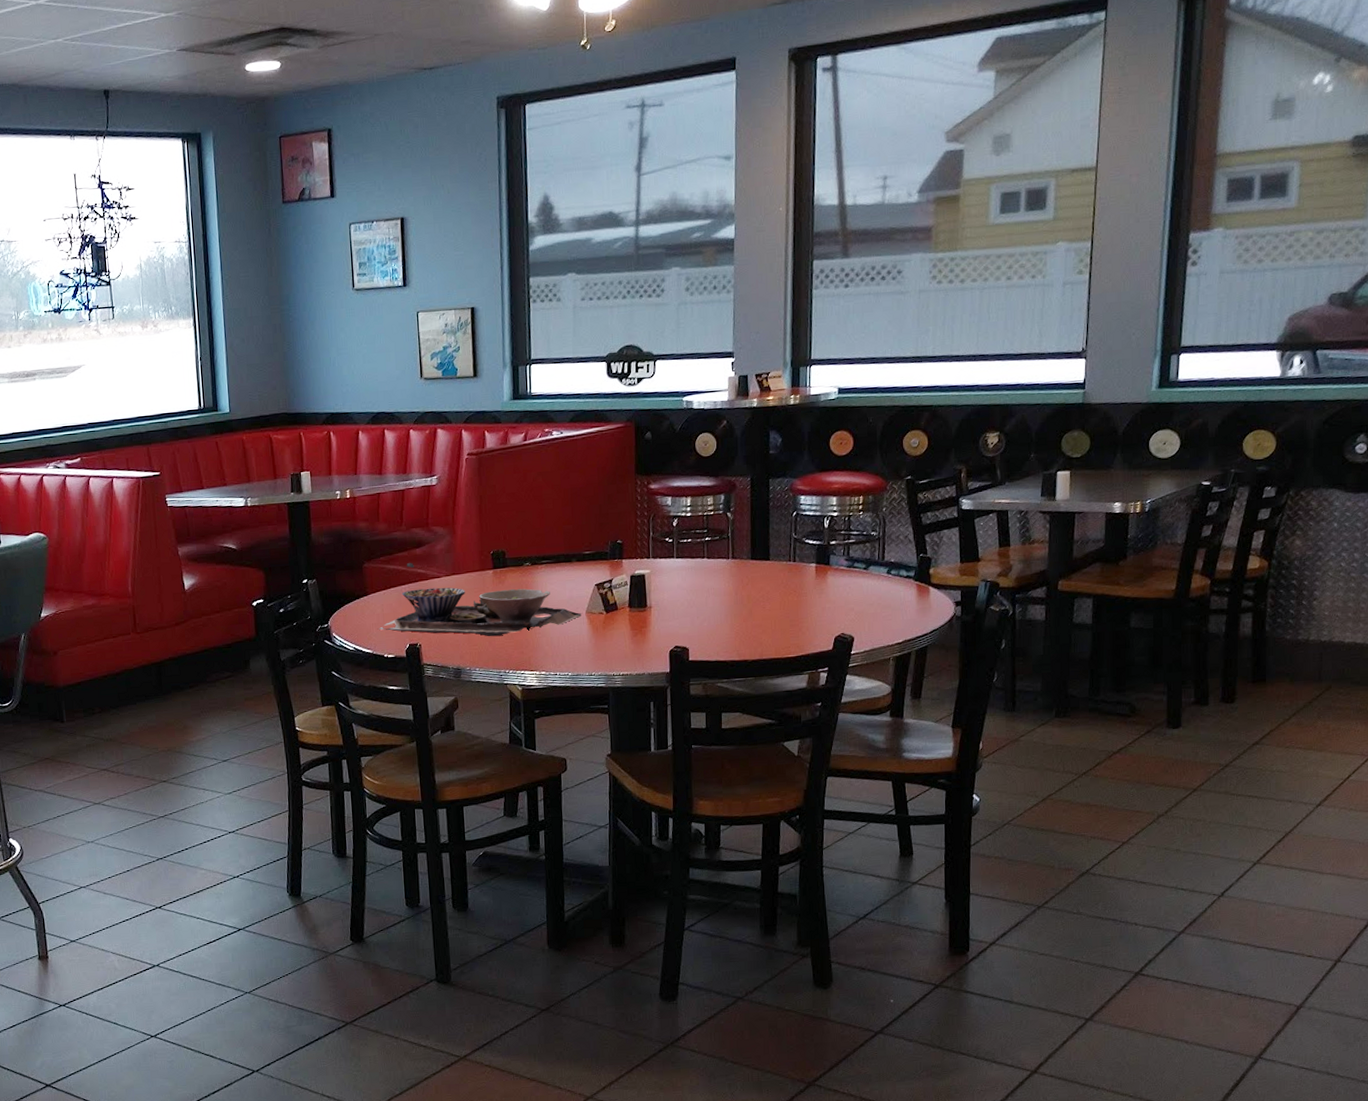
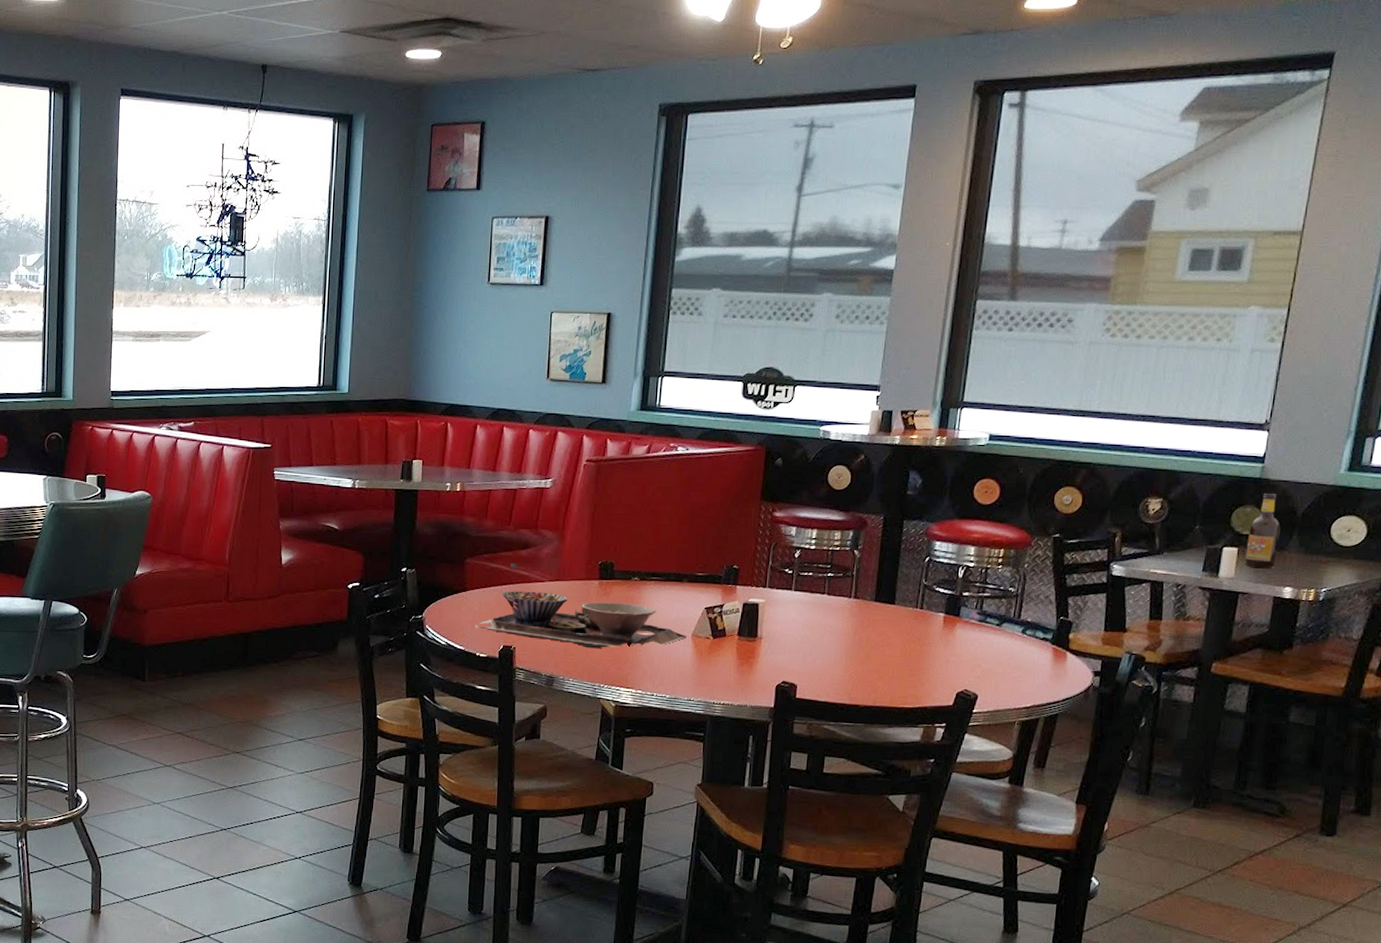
soda bottle: none [1077,417,1105,488] -> present [1245,494,1281,569]

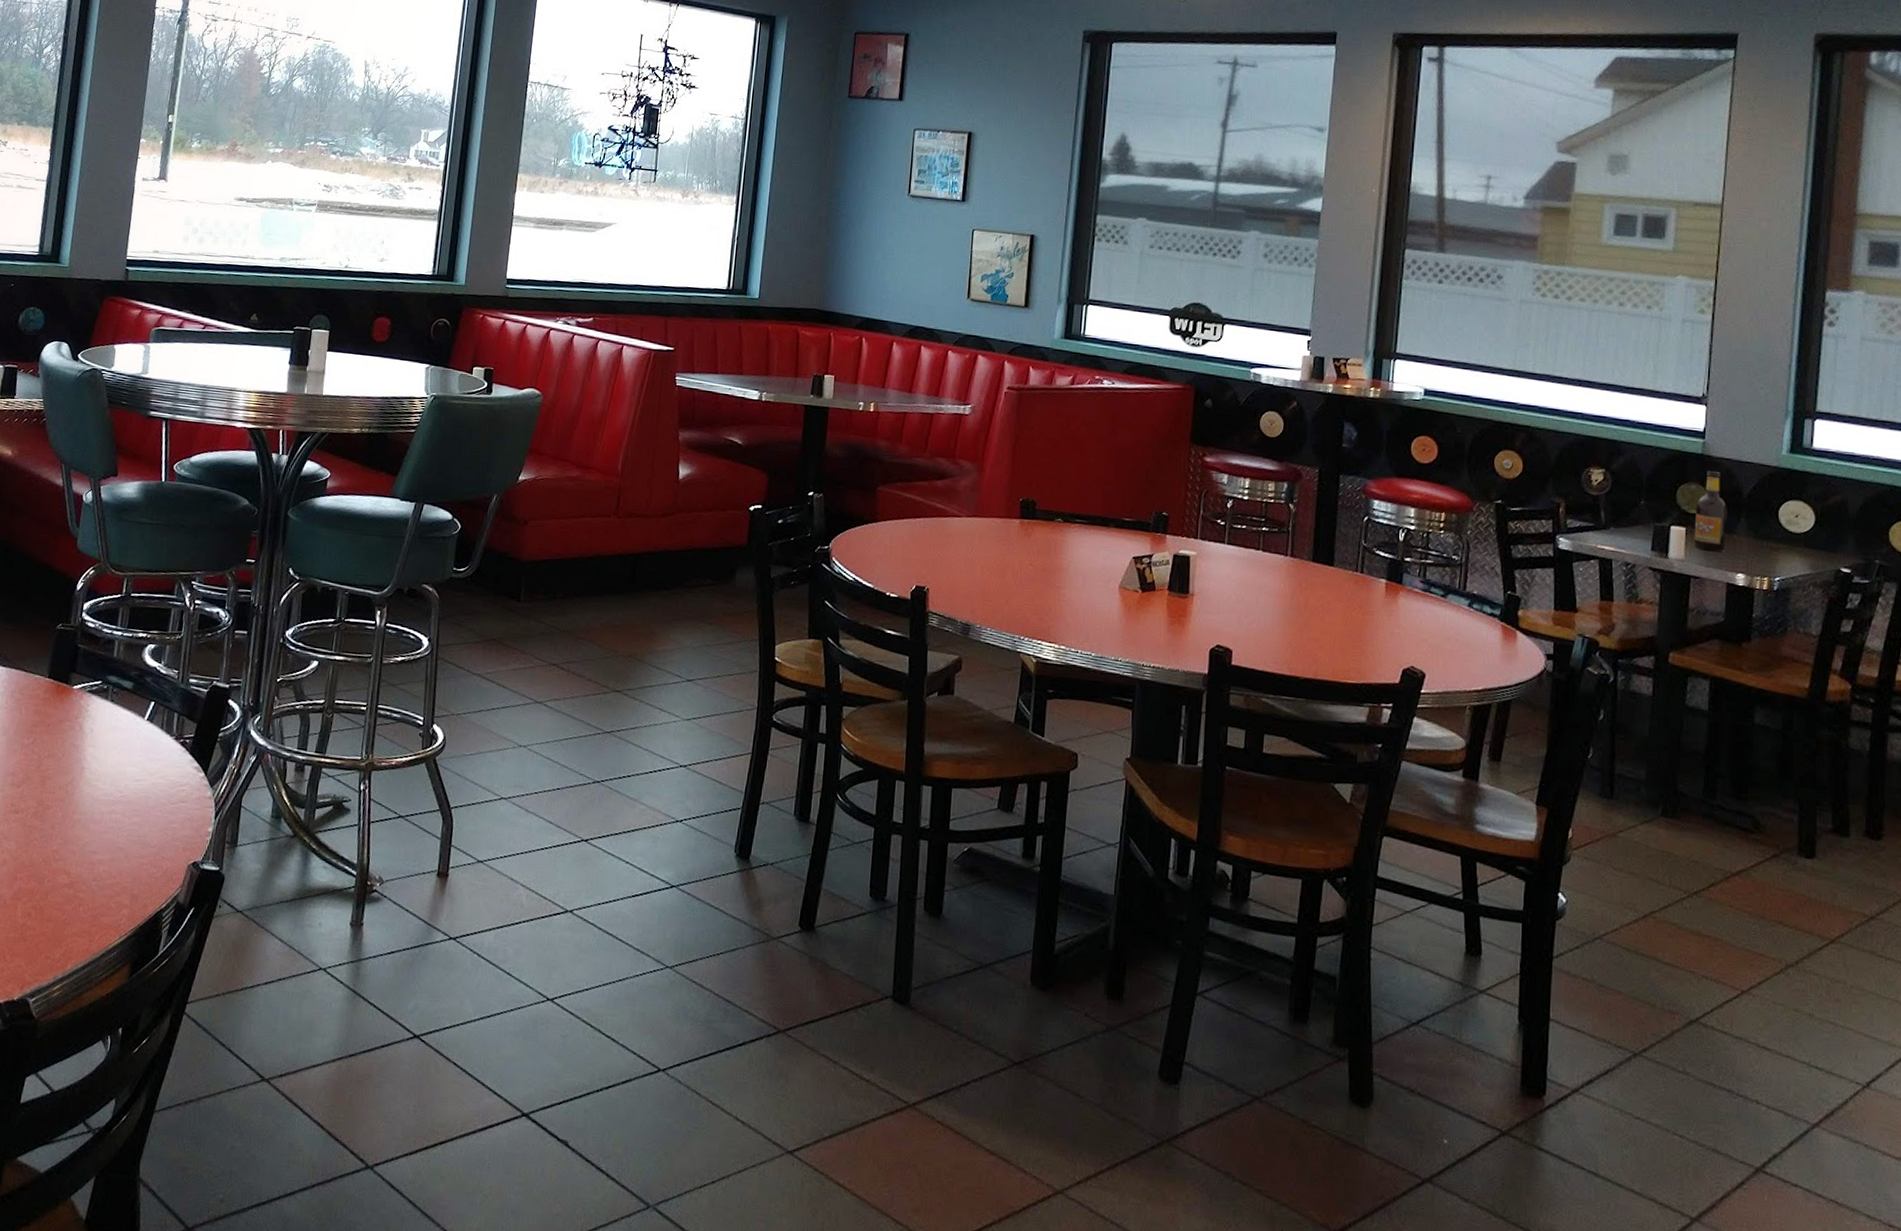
food tray: present [473,563,687,649] -> none [883,494,1114,596]

